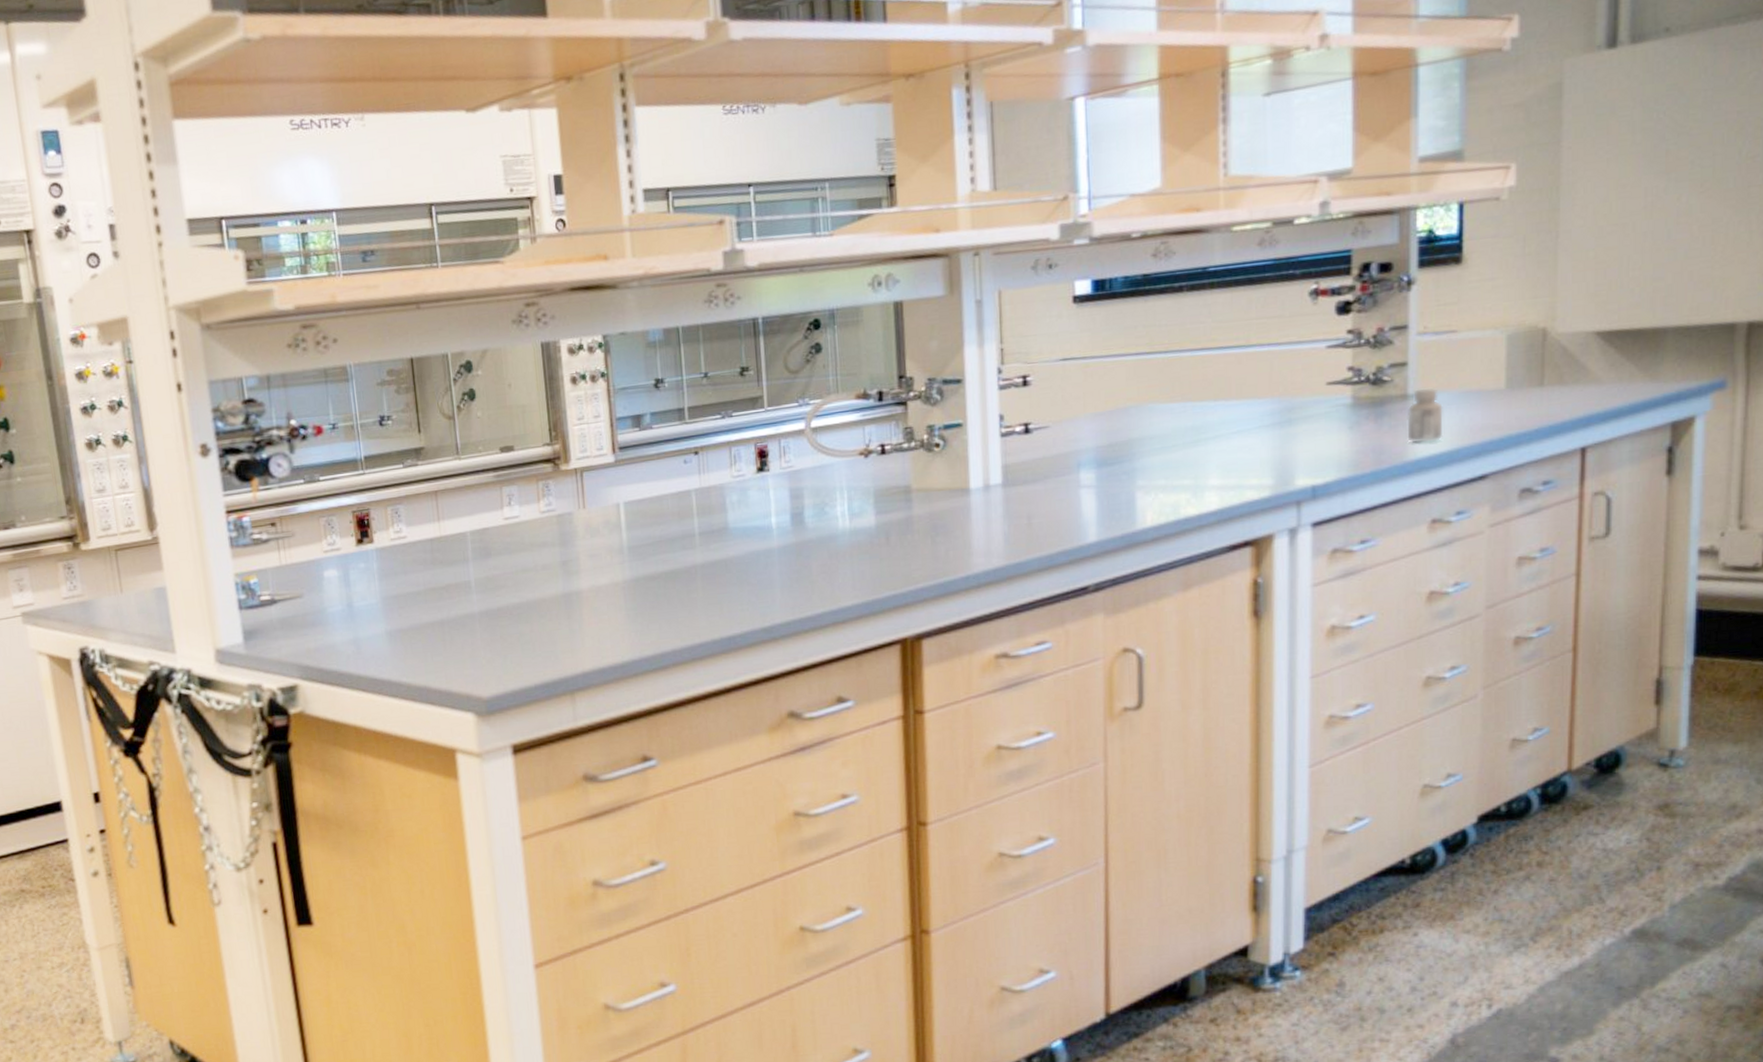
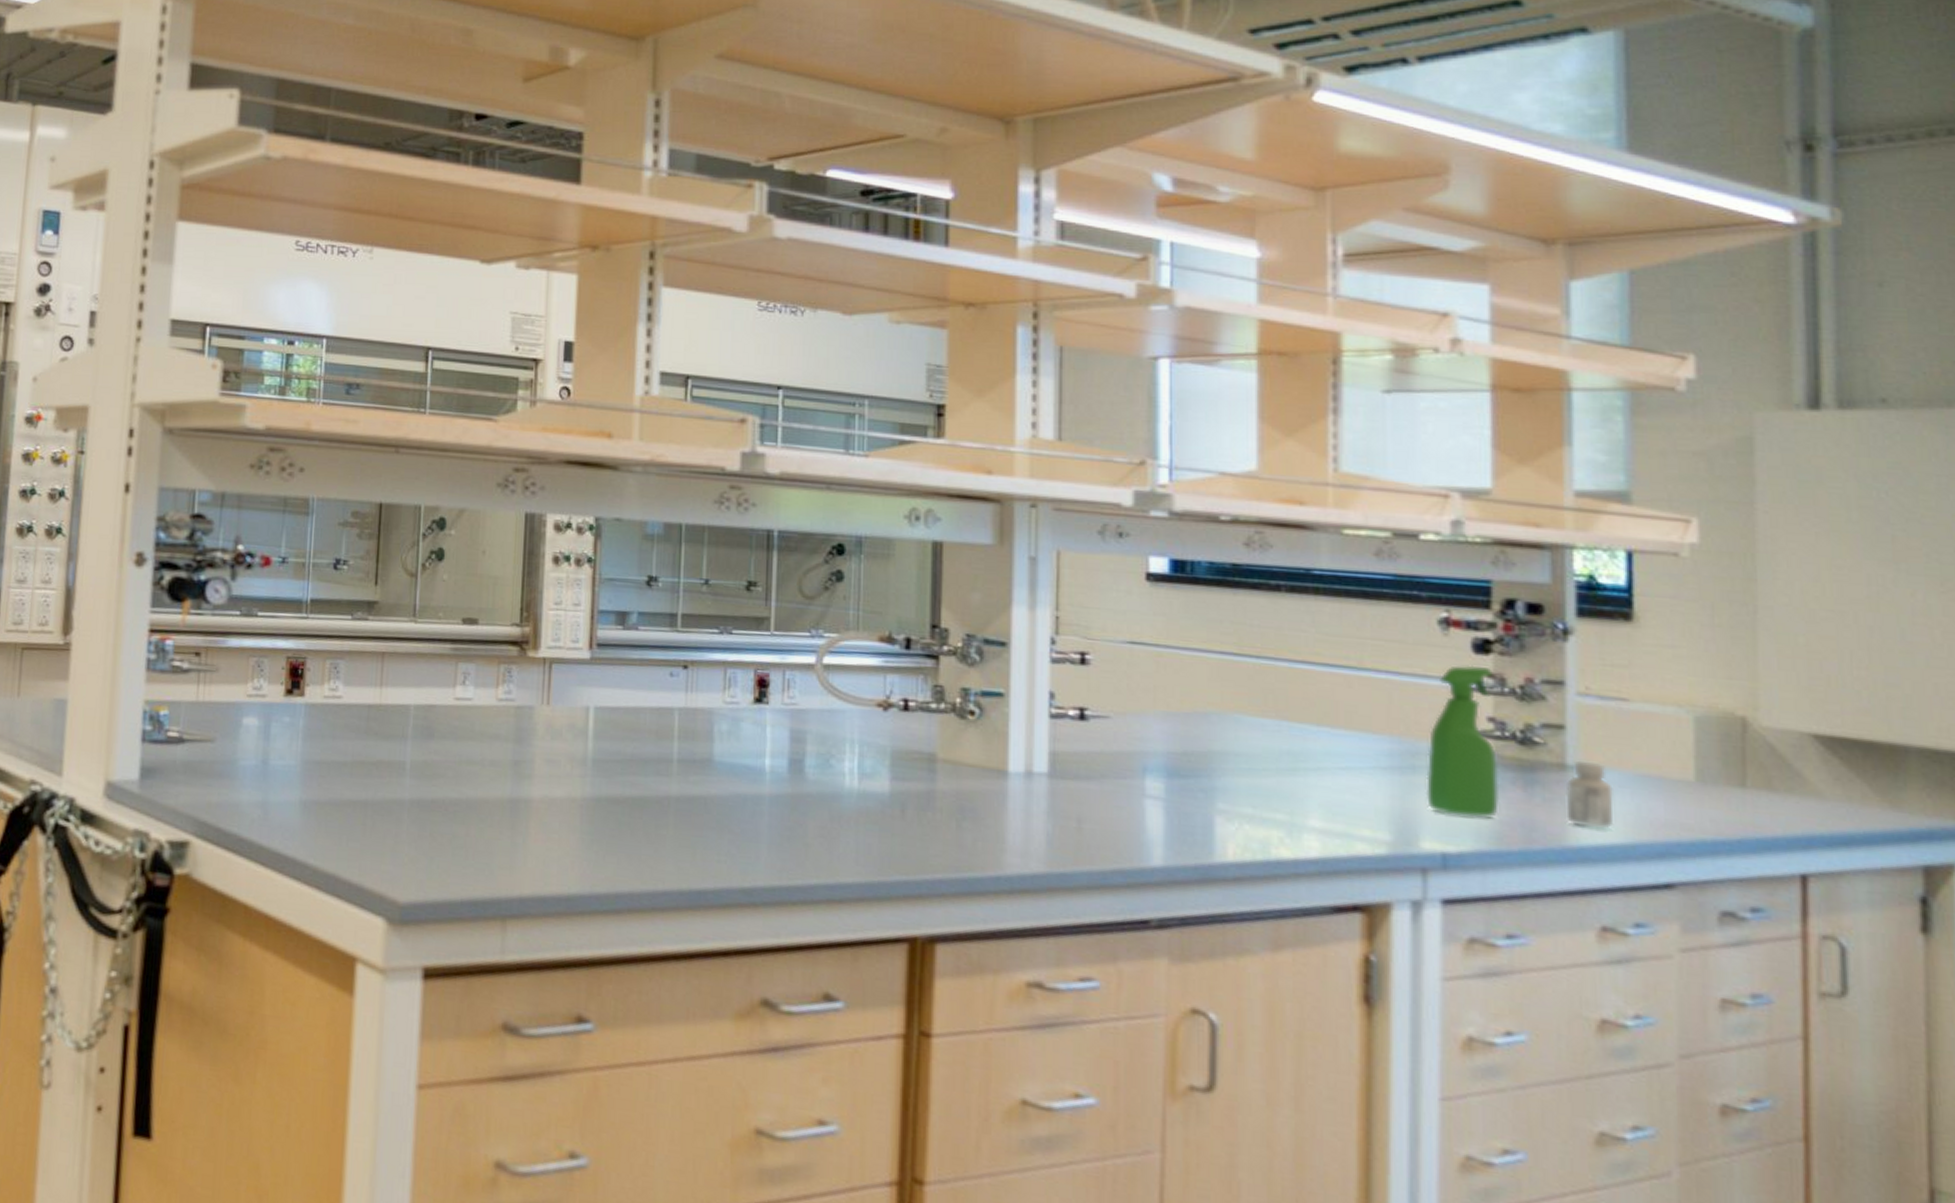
spray bottle: none [1300,325,1356,454] -> present [1426,665,1499,819]

